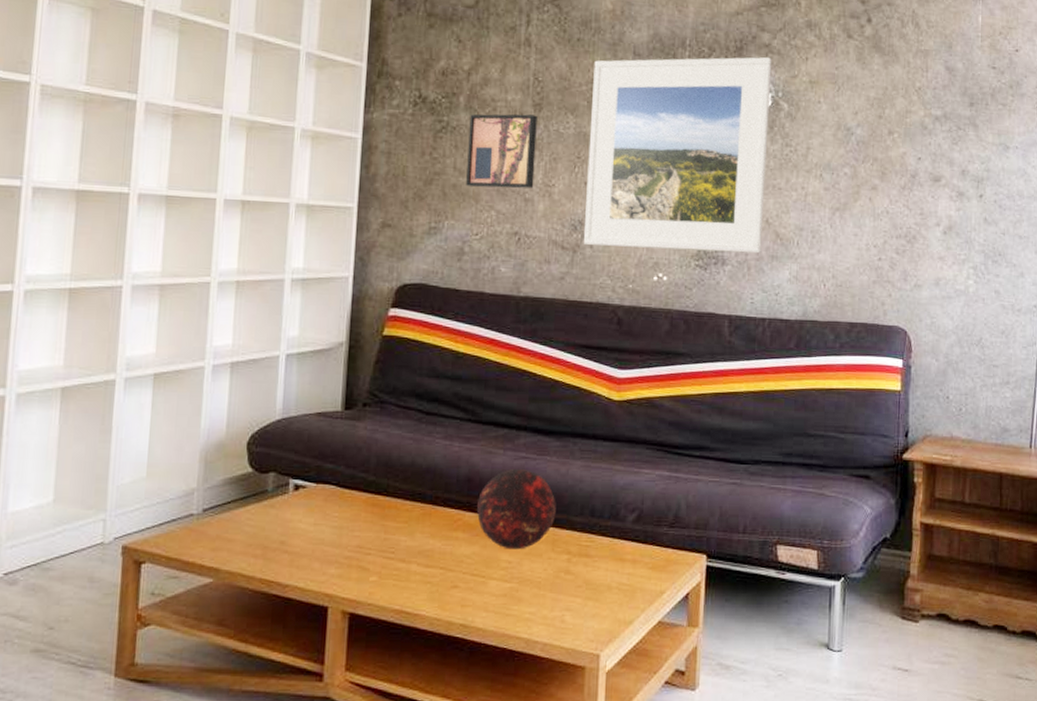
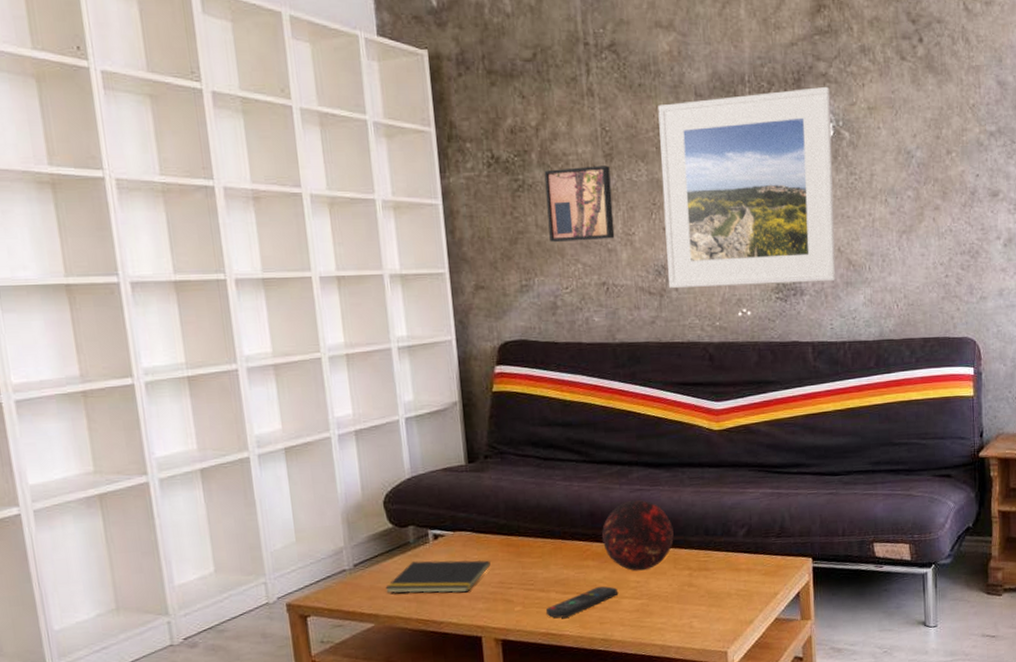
notepad: none [232,513,351,554] -> present [385,559,491,594]
remote control: none [403,563,486,595] -> present [545,586,618,618]

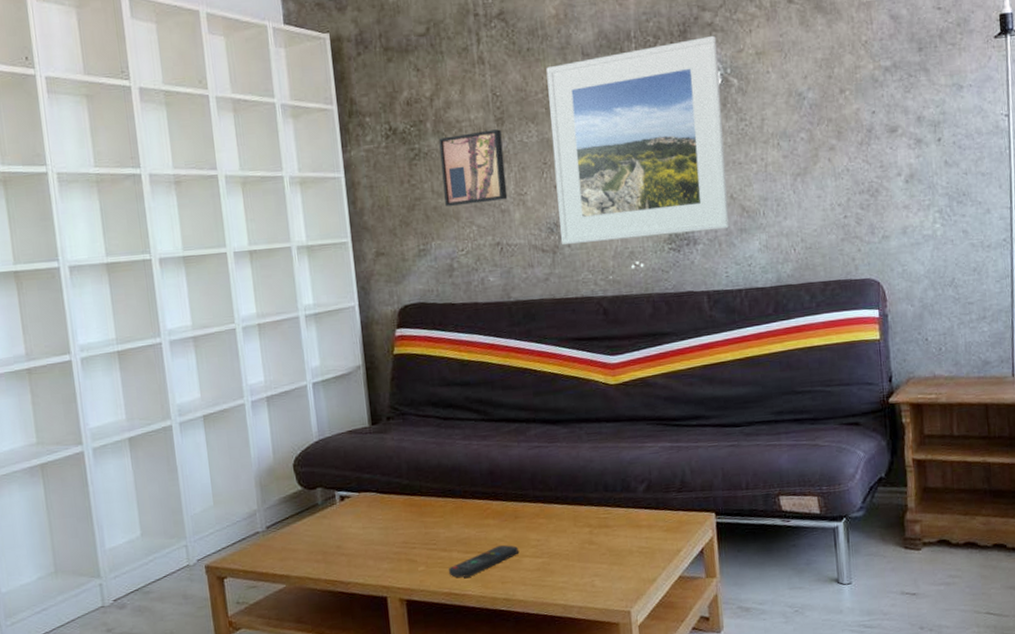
notepad: present [385,559,491,594] -> none [296,520,394,555]
decorative orb: present [602,499,674,571] -> none [501,456,573,529]

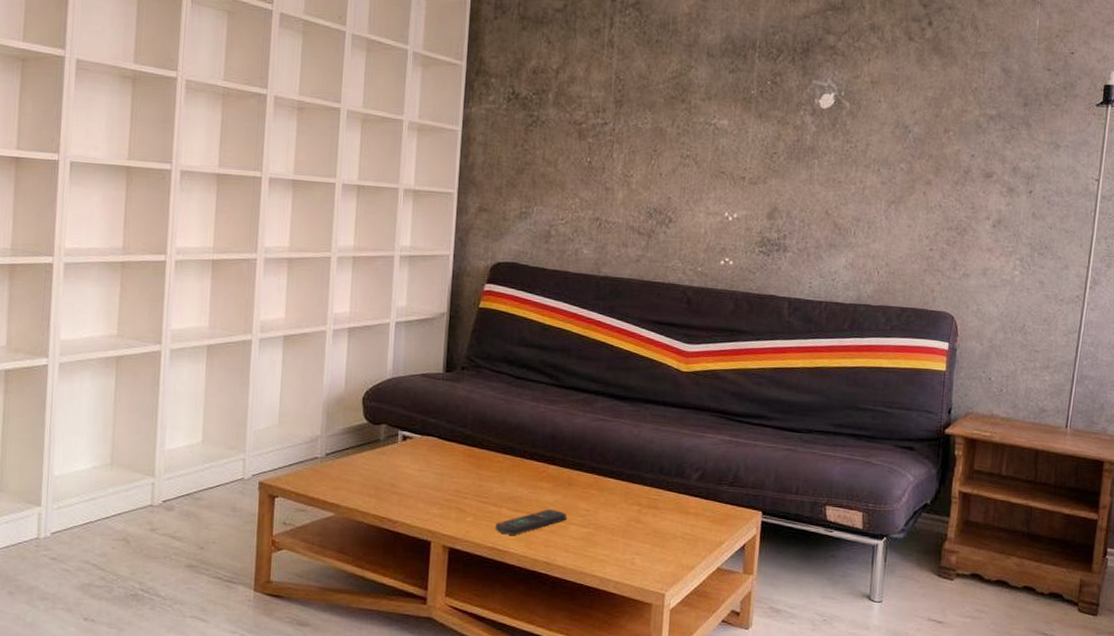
wall art: present [439,129,508,206] -> none [553,109,618,179]
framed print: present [546,35,730,245] -> none [657,58,836,242]

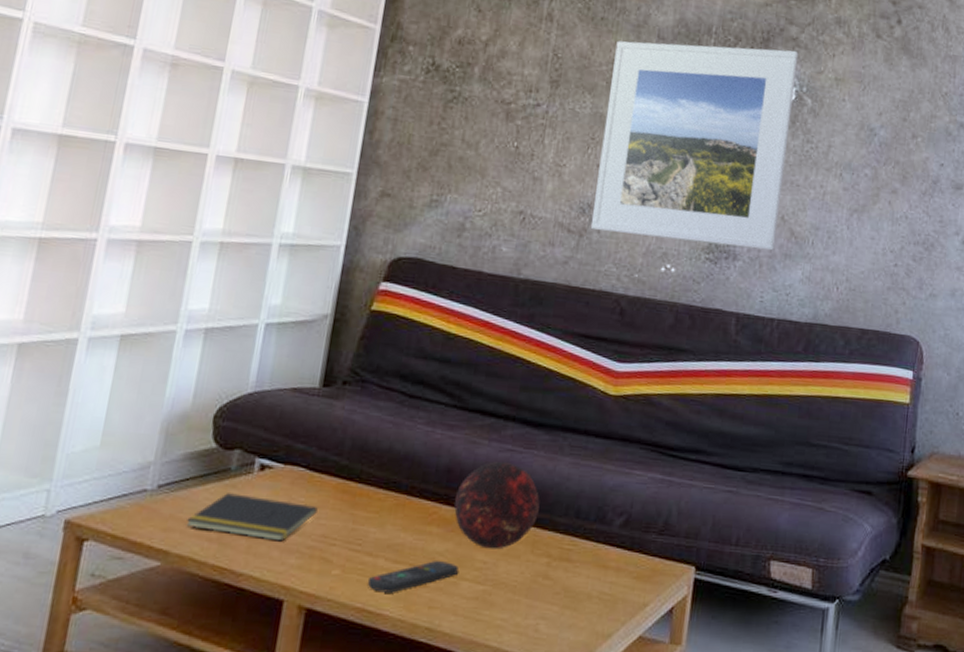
notepad: none [350,459,451,496] -> present [186,493,318,542]
decorative orb: none [559,428,629,500] -> present [454,461,540,549]
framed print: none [657,58,836,242] -> present [590,41,799,251]

